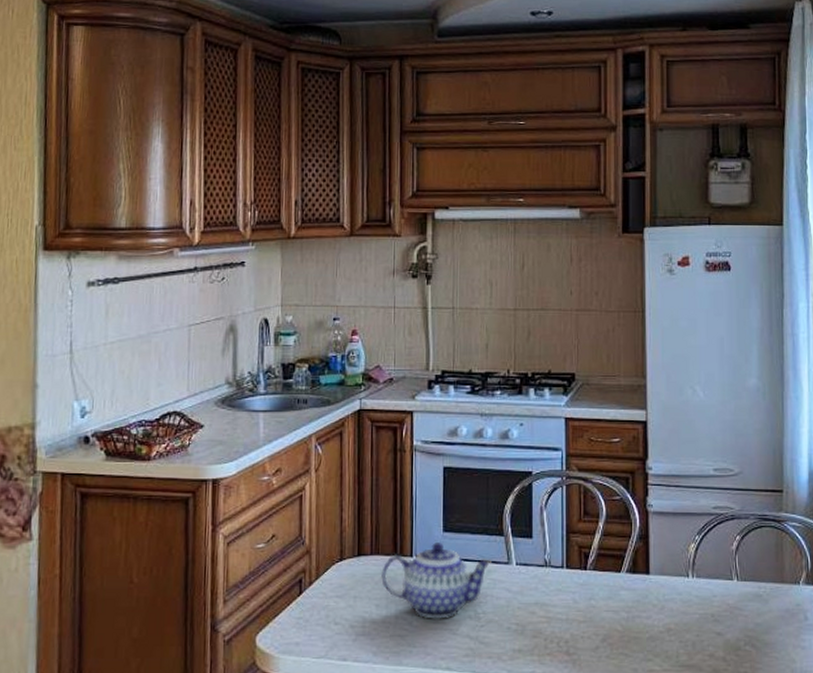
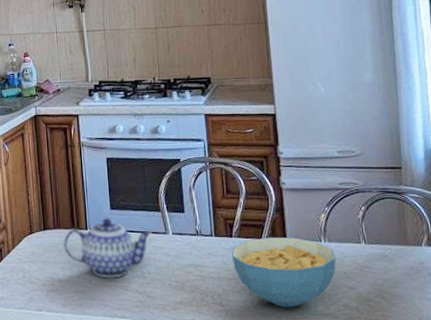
cereal bowl: none [584,570,704,658] -> present [231,237,336,308]

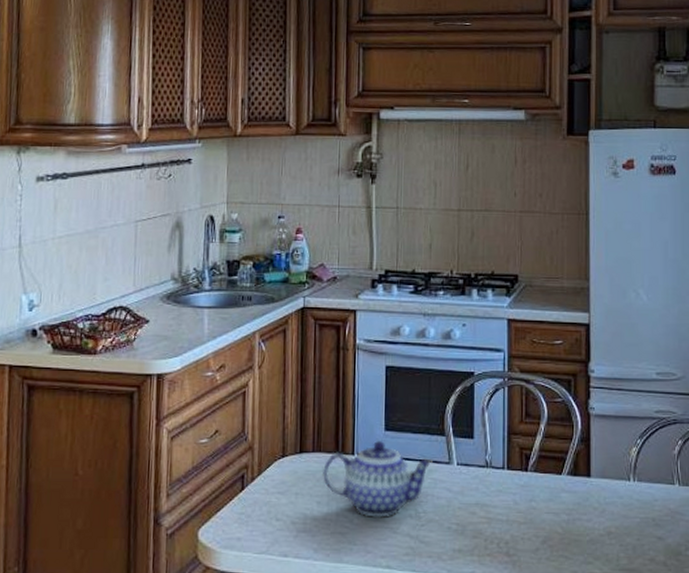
cereal bowl: present [231,237,336,308] -> none [525,472,645,560]

